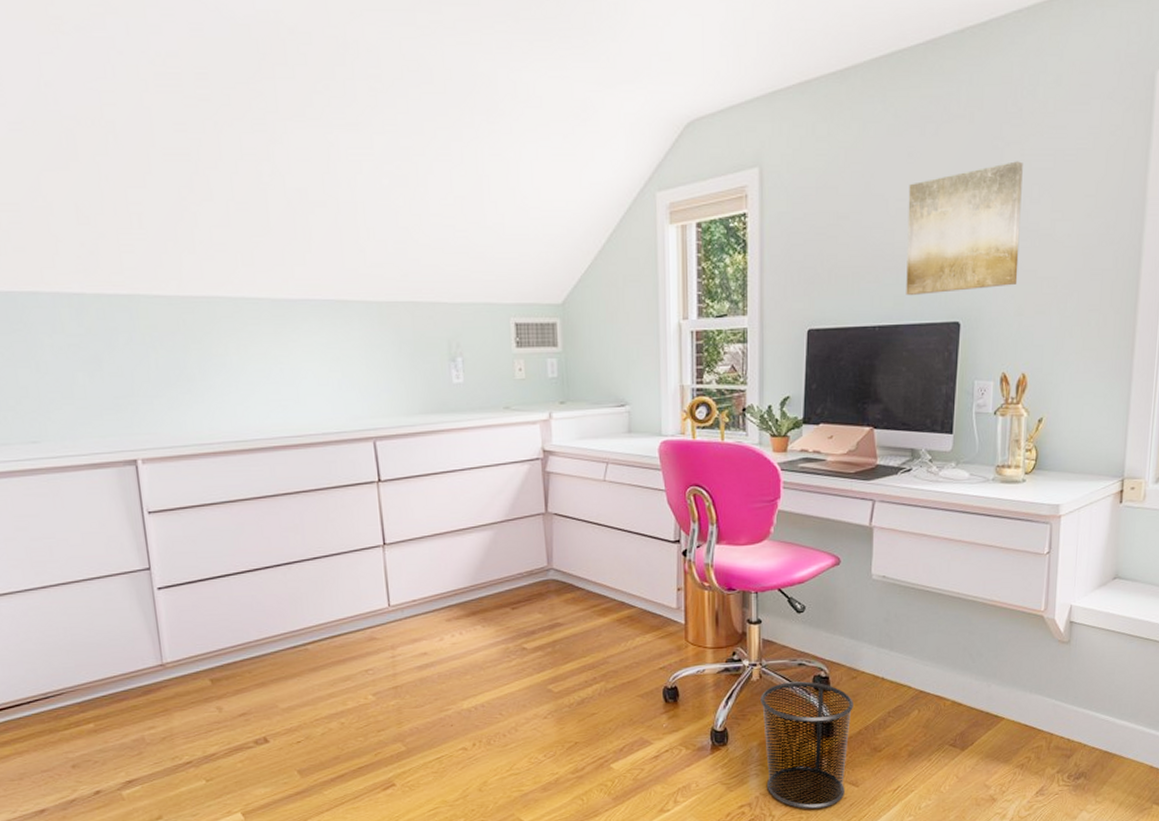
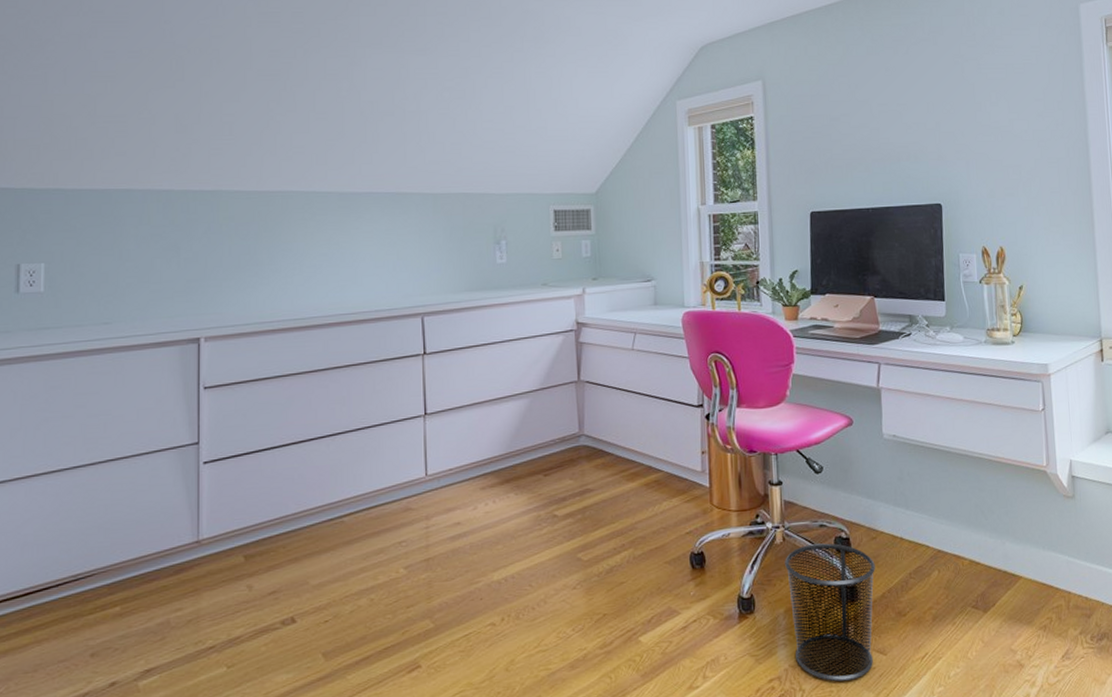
wall art: present [906,161,1023,295] -> none [888,73,987,182]

